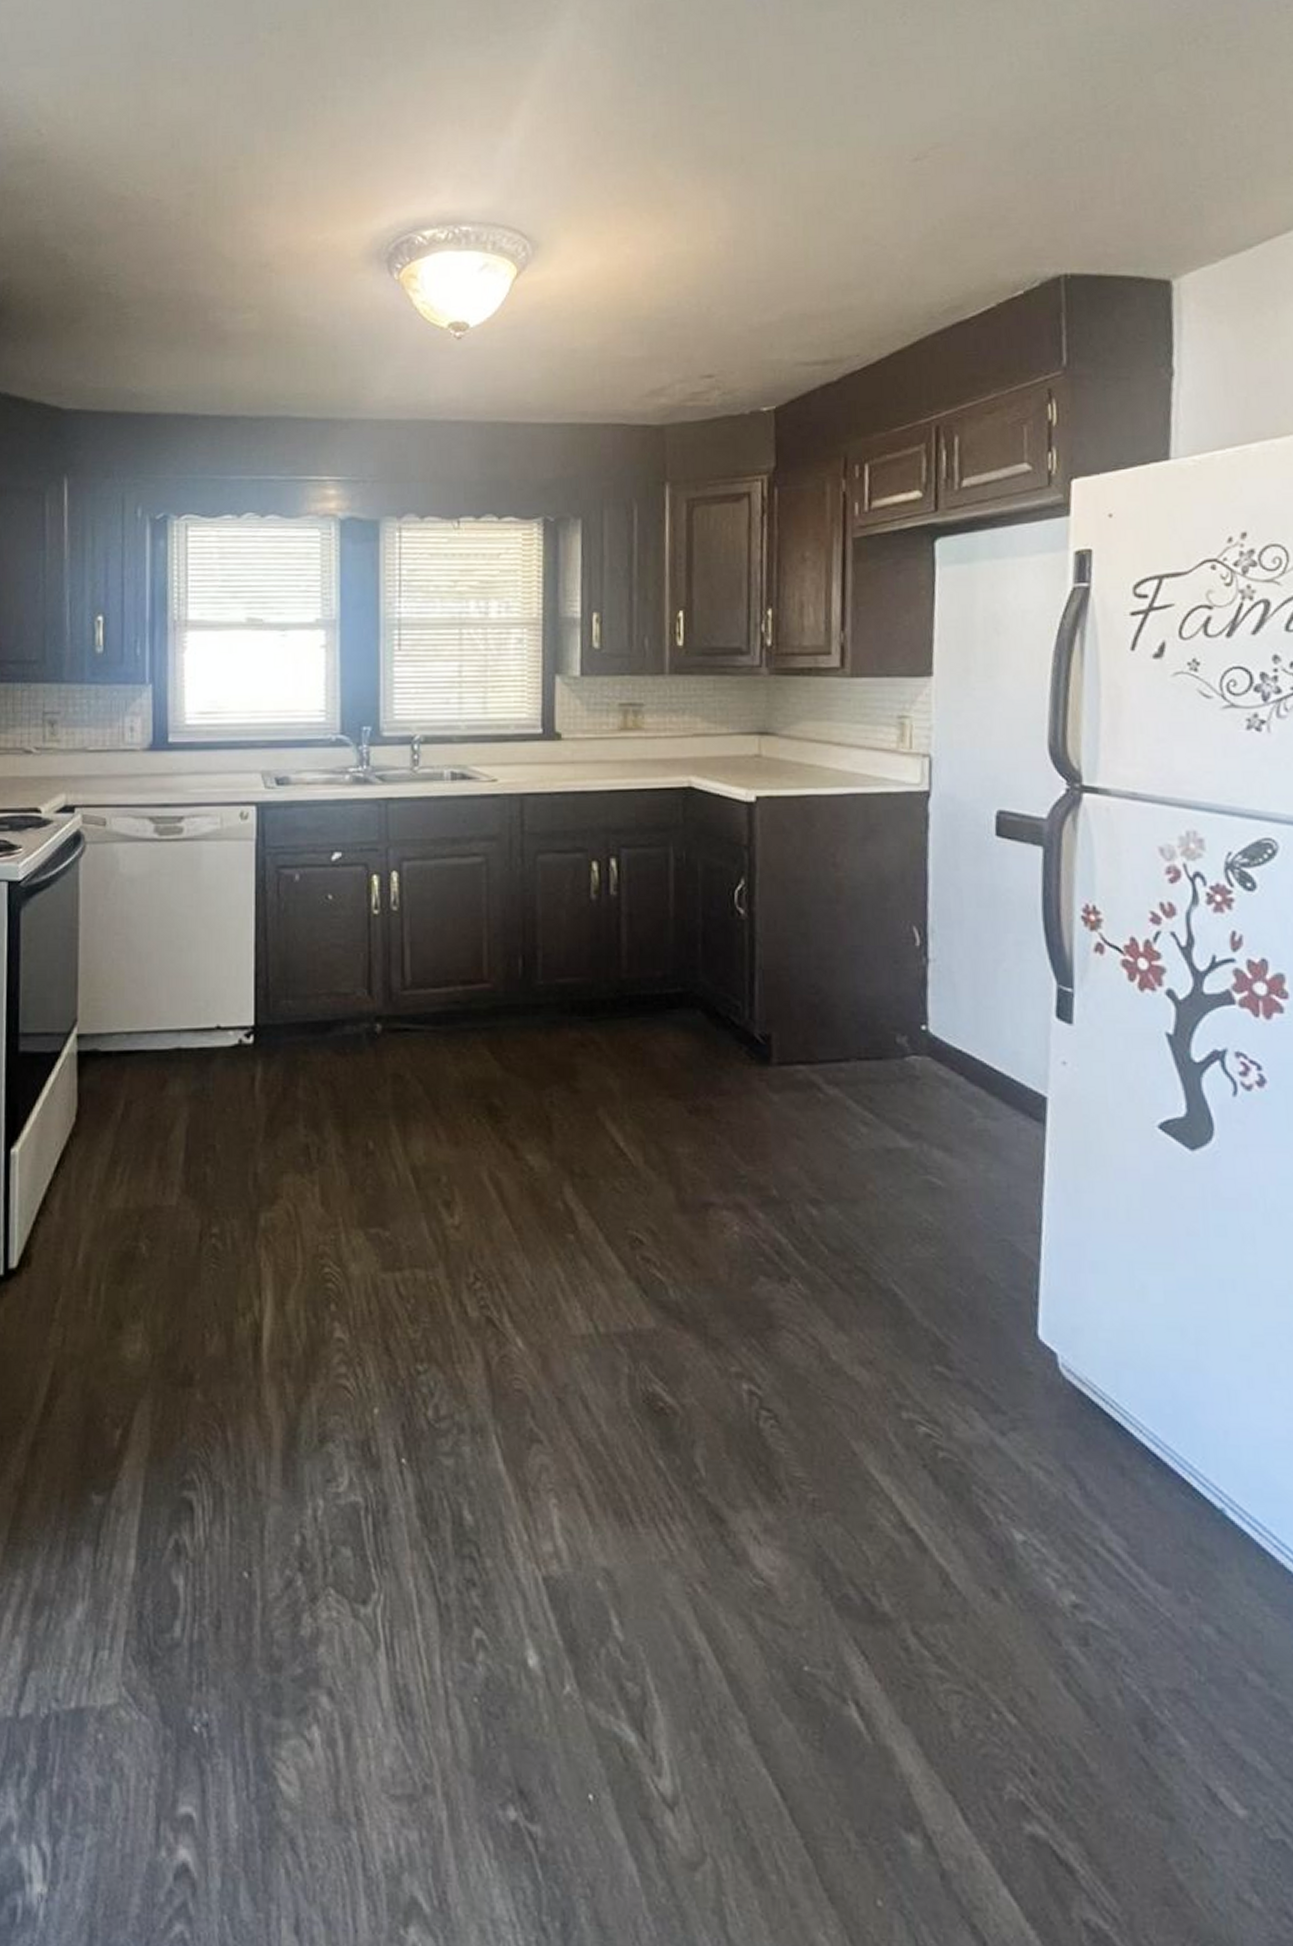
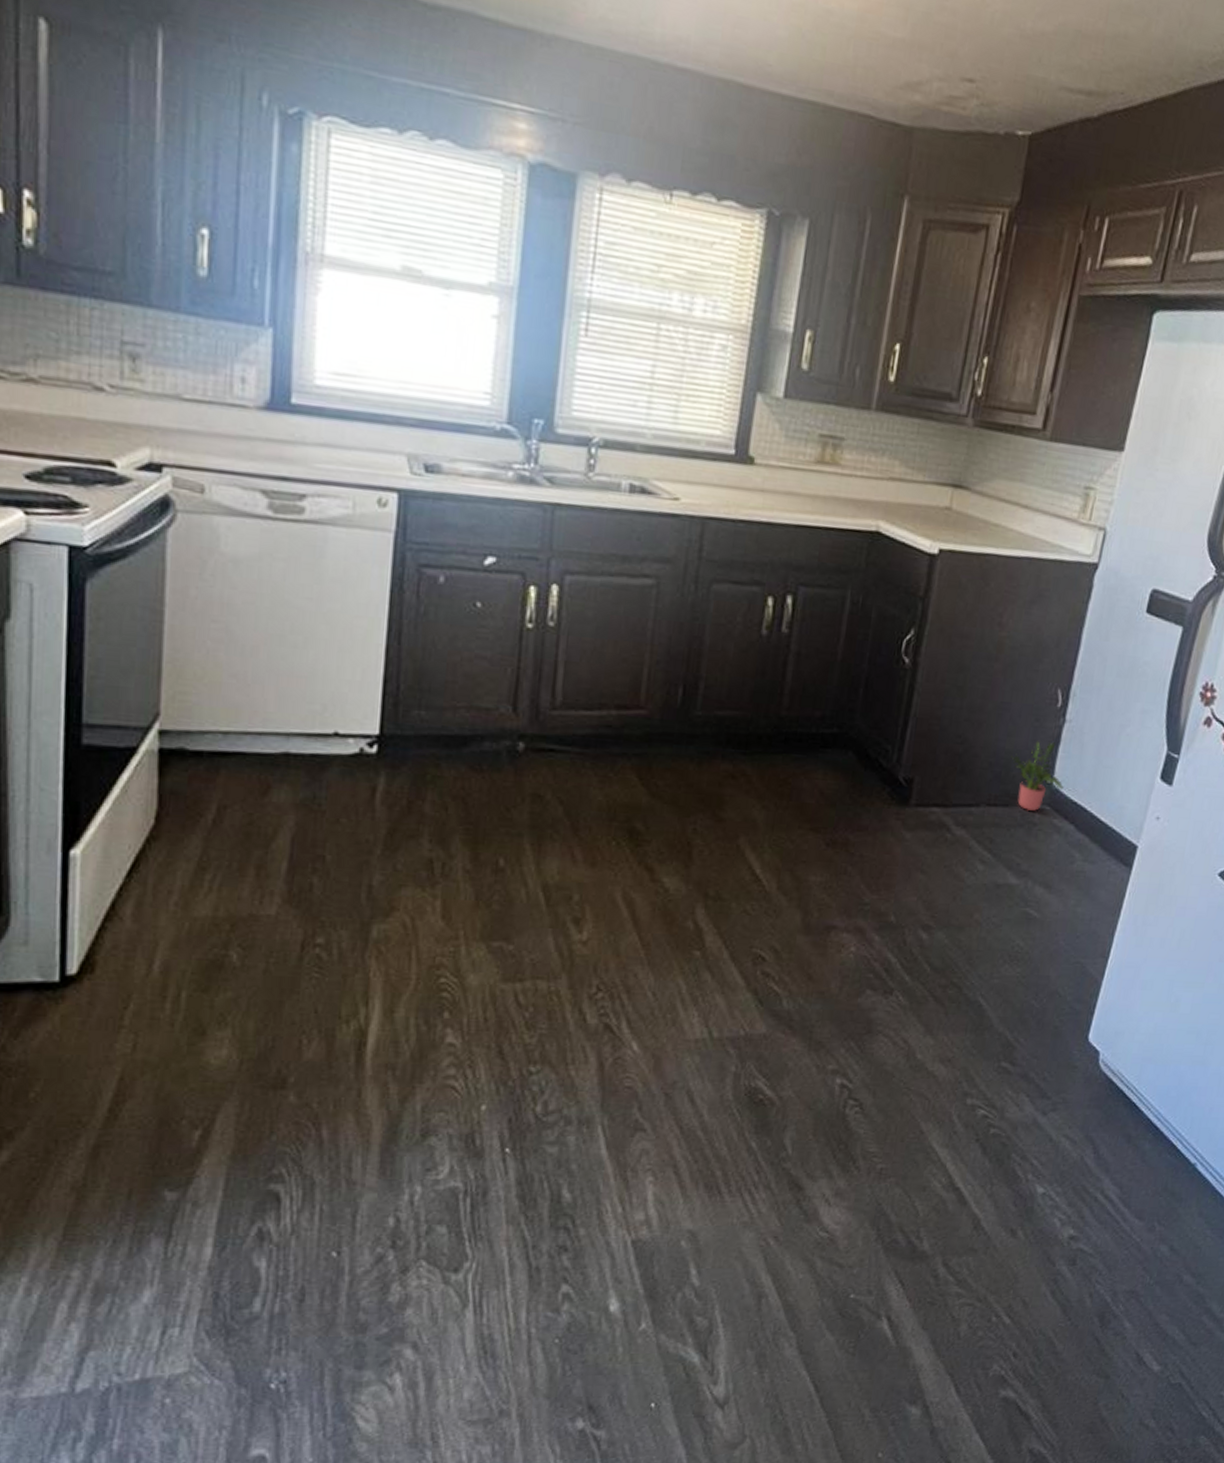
potted plant: none [875,985,942,1063] -> present [1011,741,1064,811]

